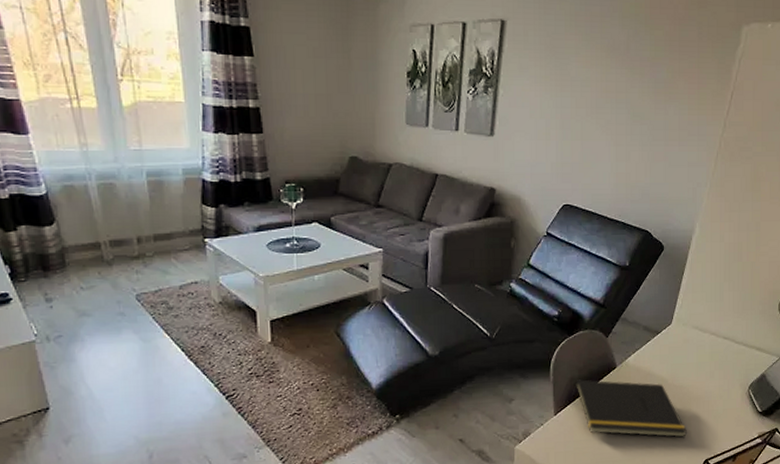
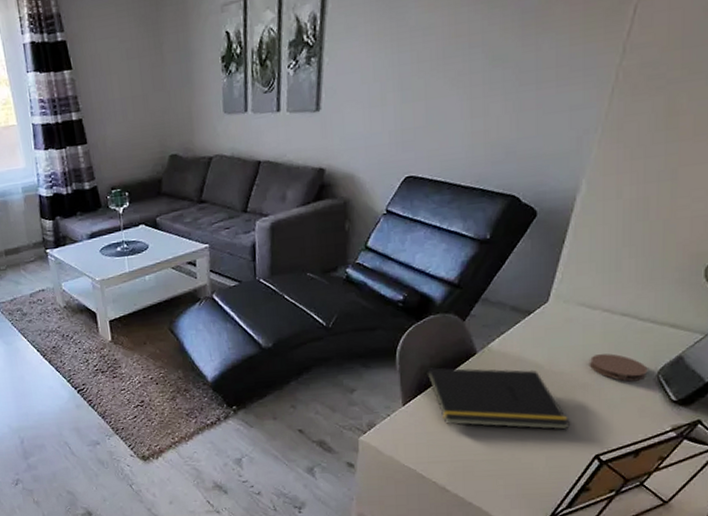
coaster: none [701,371,742,395] -> present [589,353,648,382]

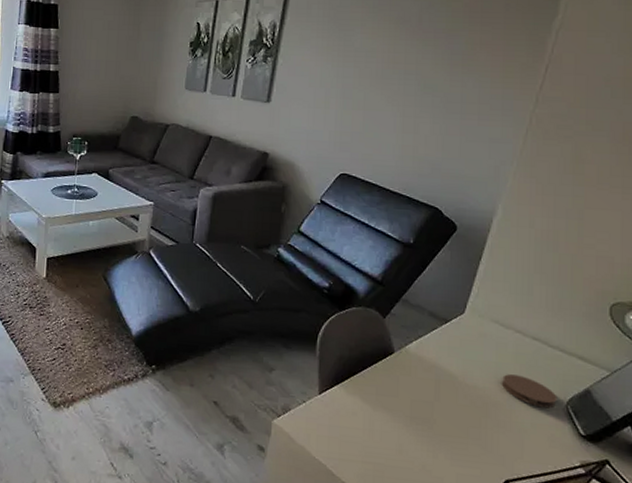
notepad: present [423,367,571,430] -> none [340,359,483,448]

